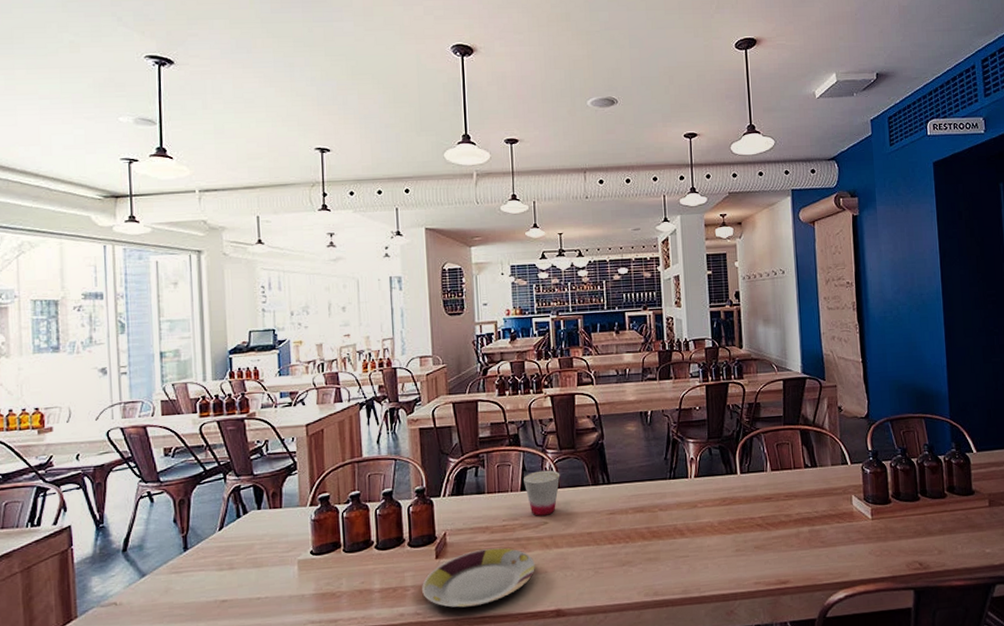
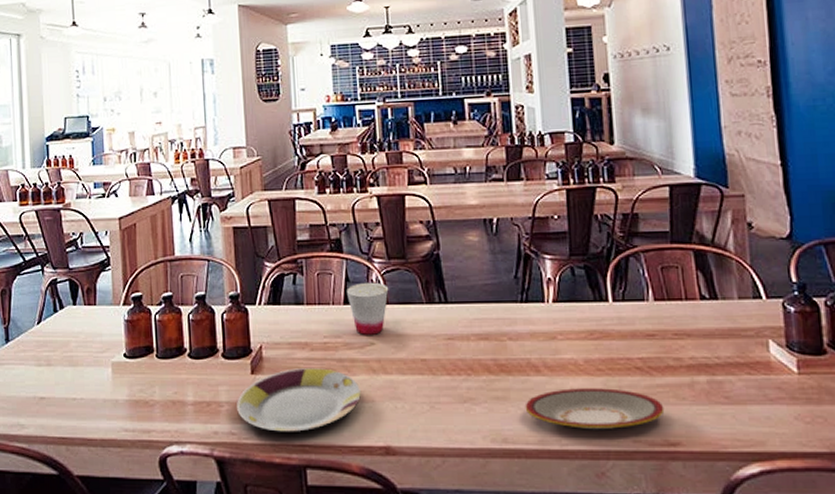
plate: none [672,543,778,578] -> present [525,388,665,430]

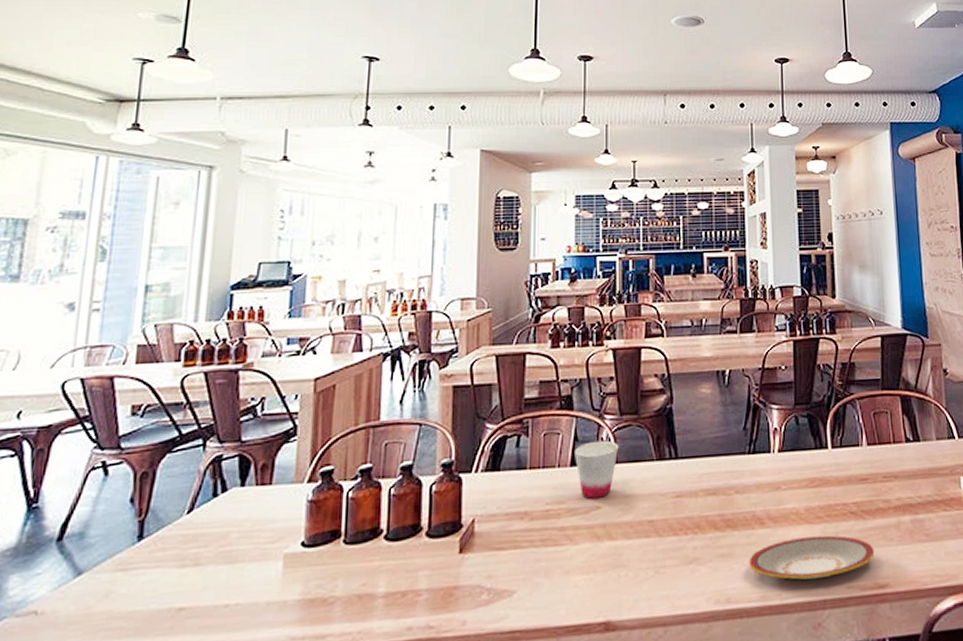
plate: present [237,368,361,432] -> none [438,539,582,619]

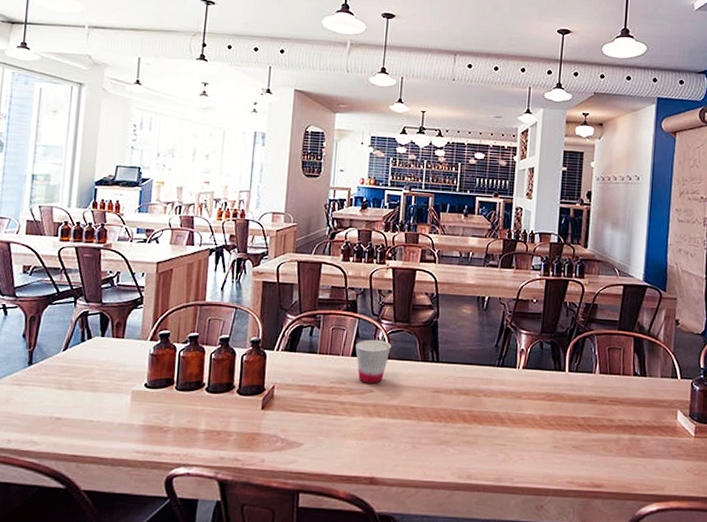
plate: present [748,535,875,580] -> none [488,438,595,472]

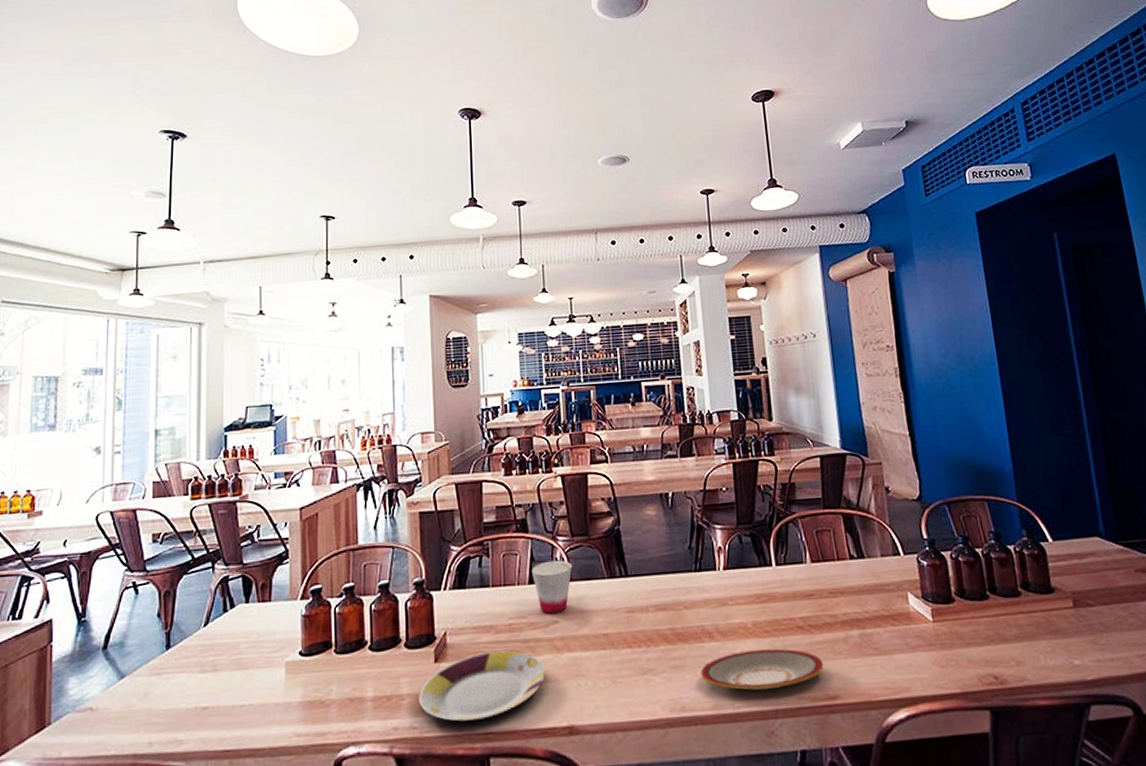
plate: none [244,407,356,462] -> present [419,650,545,722]
plate: none [488,438,595,472] -> present [700,648,824,691]

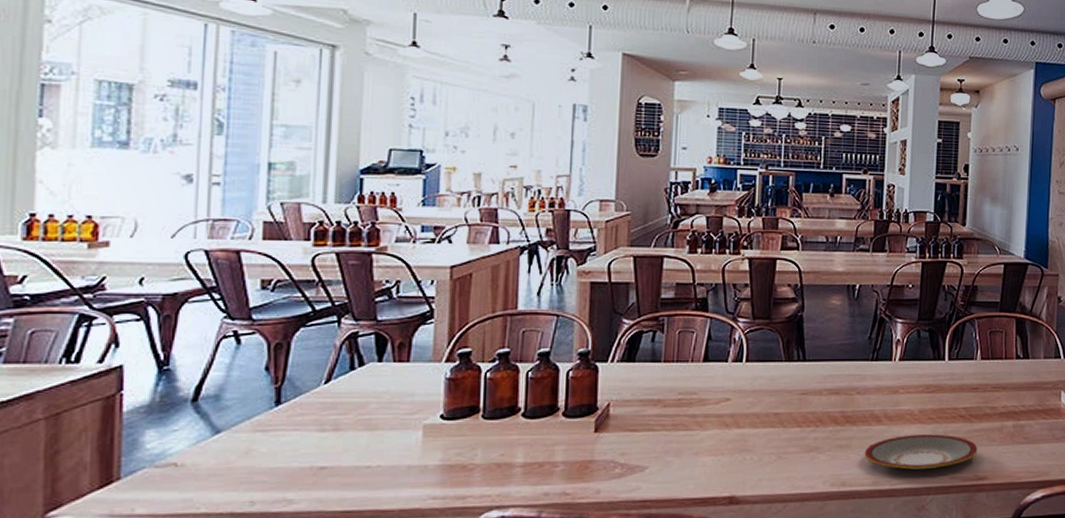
plate: present [419,650,545,722] -> none [574,424,711,489]
cup: present [532,560,572,614] -> none [708,341,751,391]

